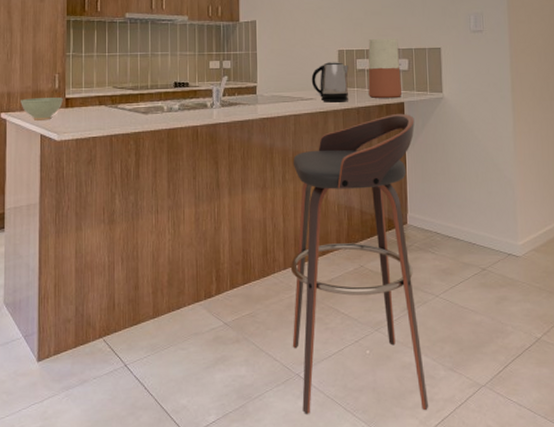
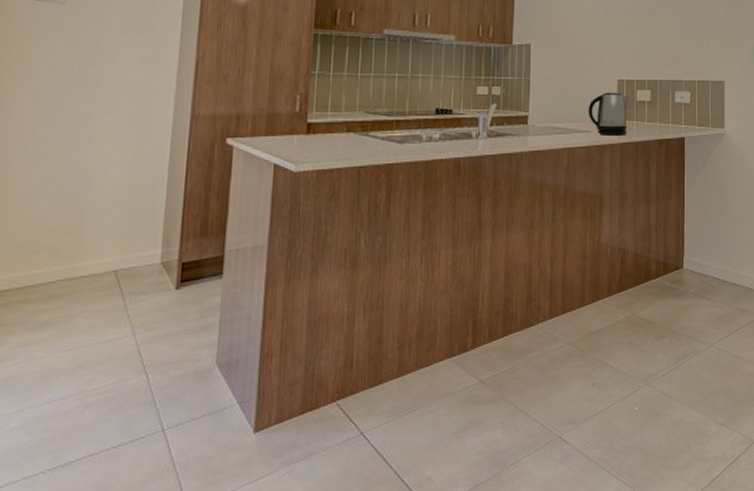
bowl: present [21,97,63,121] -> none [252,122,304,148]
bar stool: present [290,113,429,414] -> none [554,149,699,481]
vase: present [368,39,401,99] -> none [648,69,682,133]

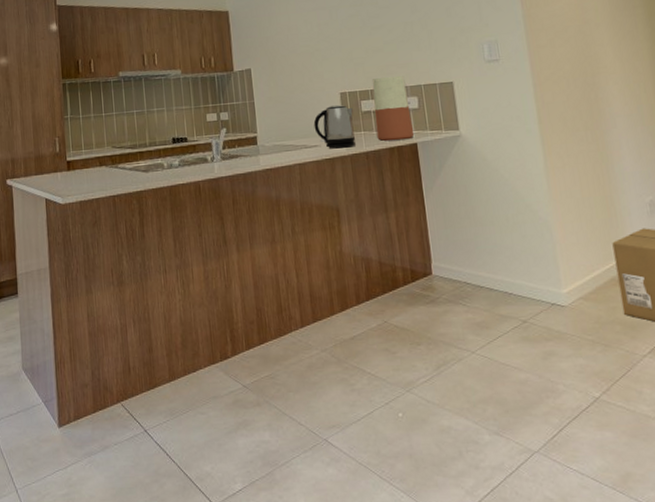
vase: none [648,69,682,133] -> present [372,76,413,141]

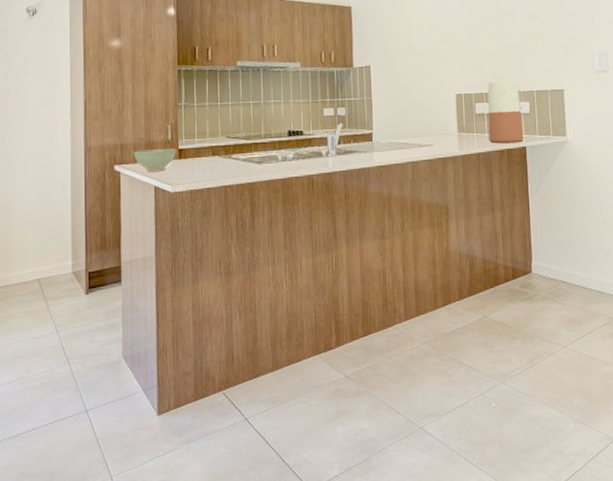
bowl: none [24,161,65,185] -> present [134,149,176,172]
kettle: present [313,104,356,149] -> none [428,105,468,149]

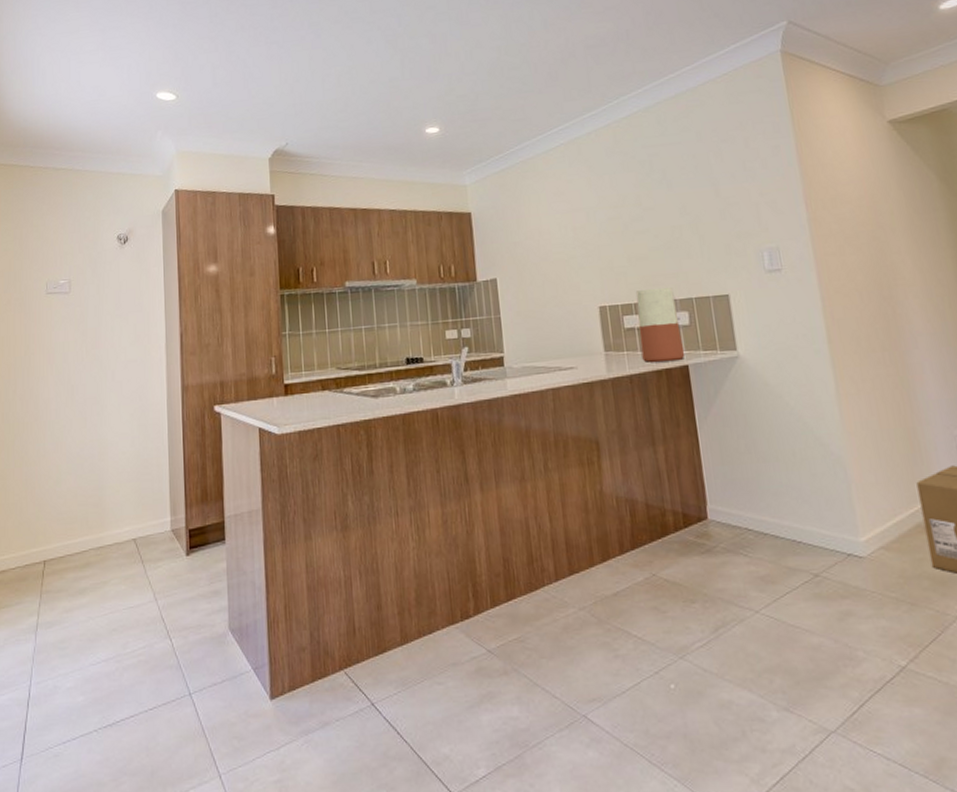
bowl: present [134,149,176,172] -> none [235,384,282,412]

